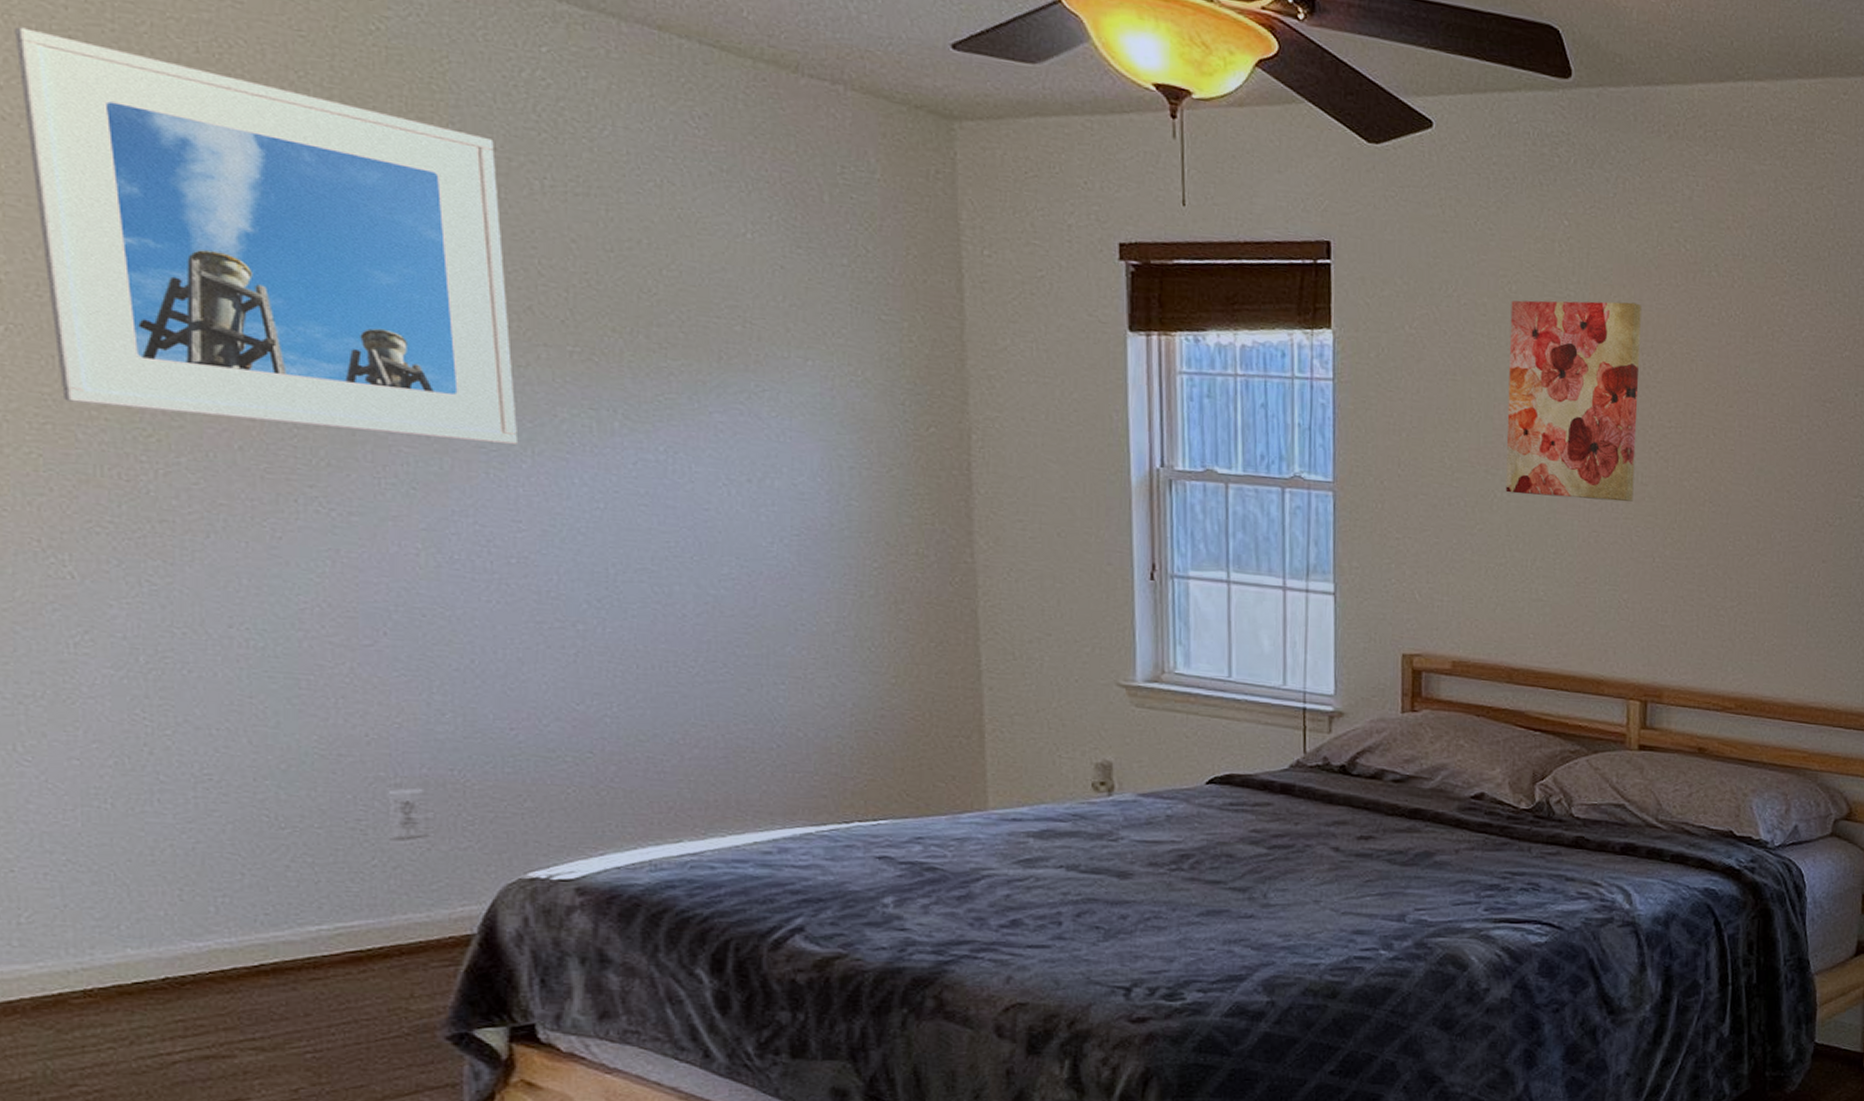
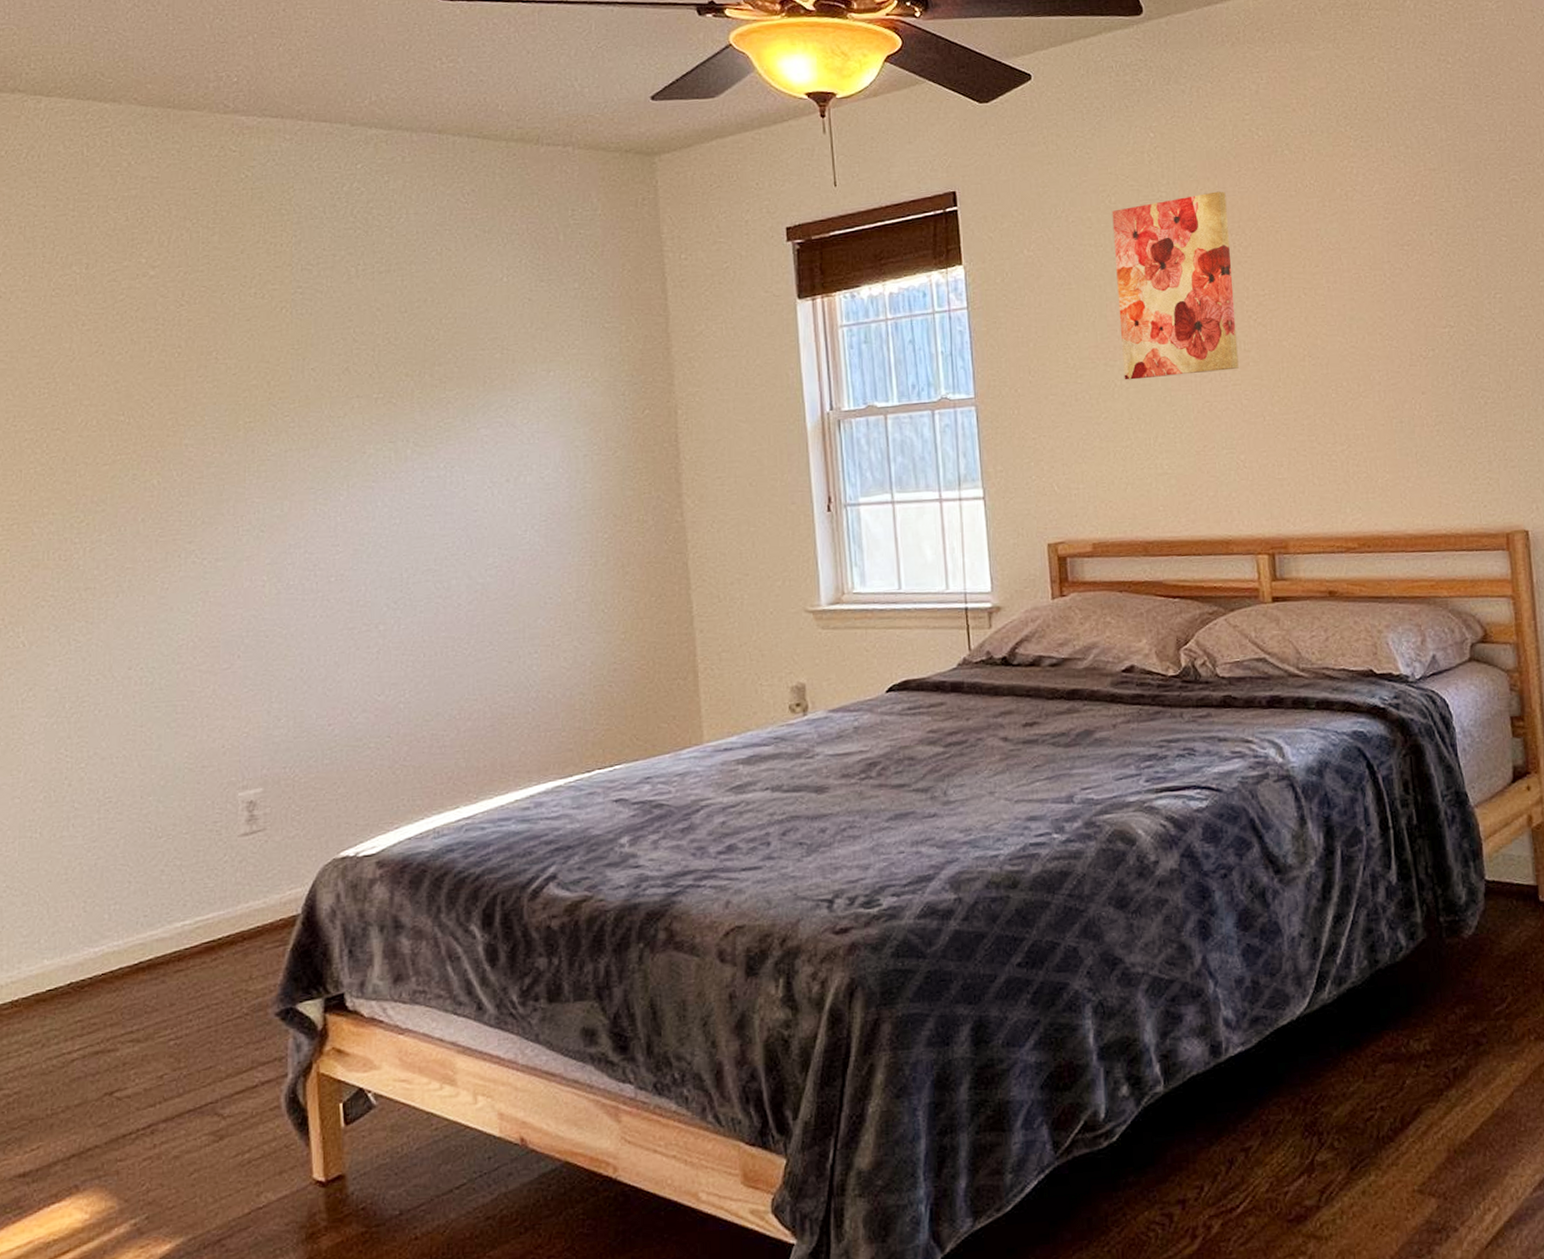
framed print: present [14,27,519,446] -> none [11,227,338,504]

